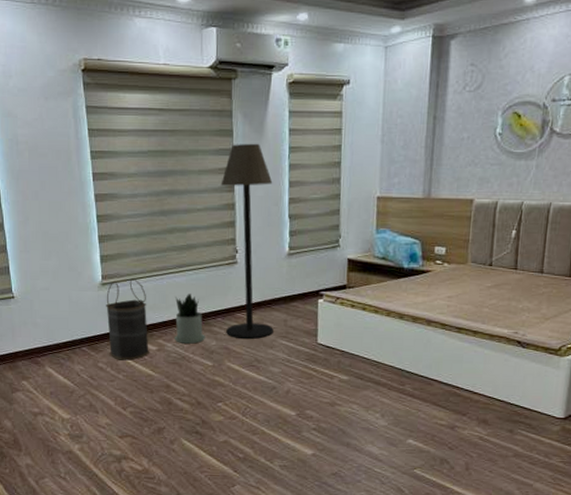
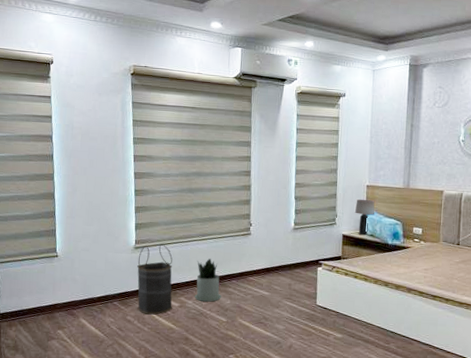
floor lamp: present [221,143,273,339] -> none [239,138,283,300]
table lamp: none [362,214,388,259] -> present [354,199,375,236]

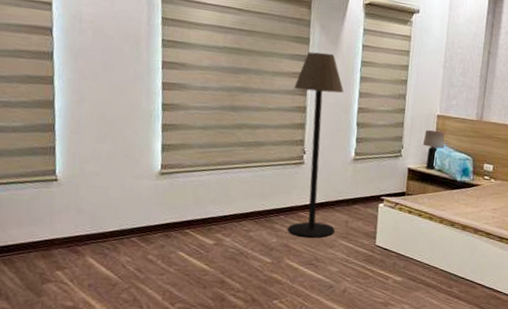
basket: present [137,244,173,315] -> none [161,170,208,254]
planter: present [194,259,221,302] -> none [233,190,266,240]
floor lamp: none [239,138,283,300] -> present [288,51,344,238]

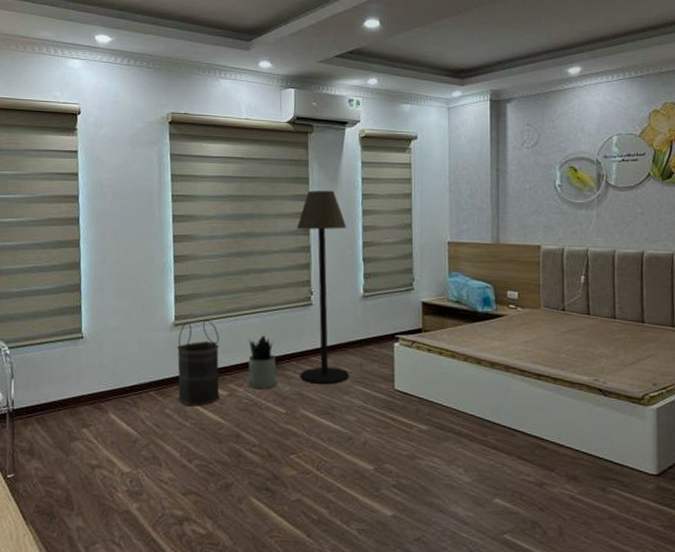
basket: none [161,170,208,254] -> present [177,319,221,407]
planter: none [233,190,266,240] -> present [245,336,279,389]
table lamp: present [422,129,445,171] -> none [435,258,459,303]

